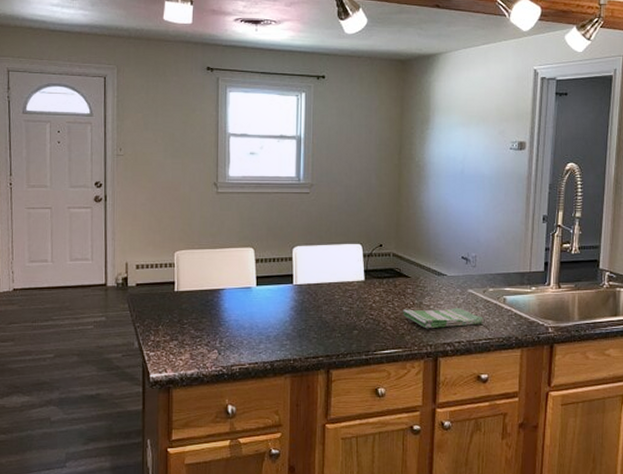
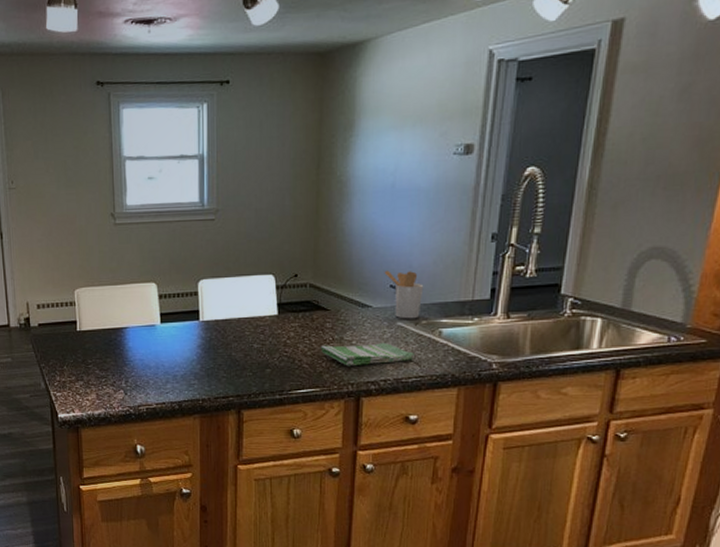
utensil holder: none [456,244,490,287] -> present [384,270,424,319]

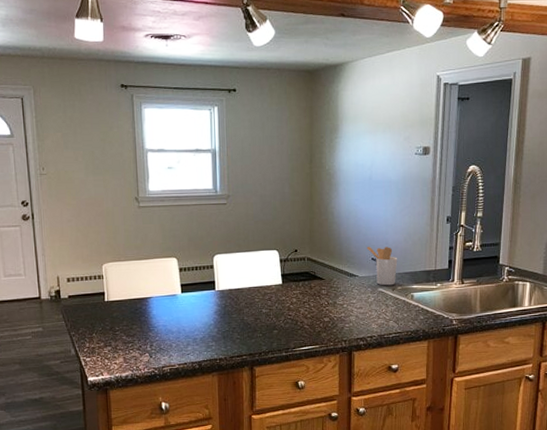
dish towel: present [320,343,414,366] -> none [318,306,393,326]

